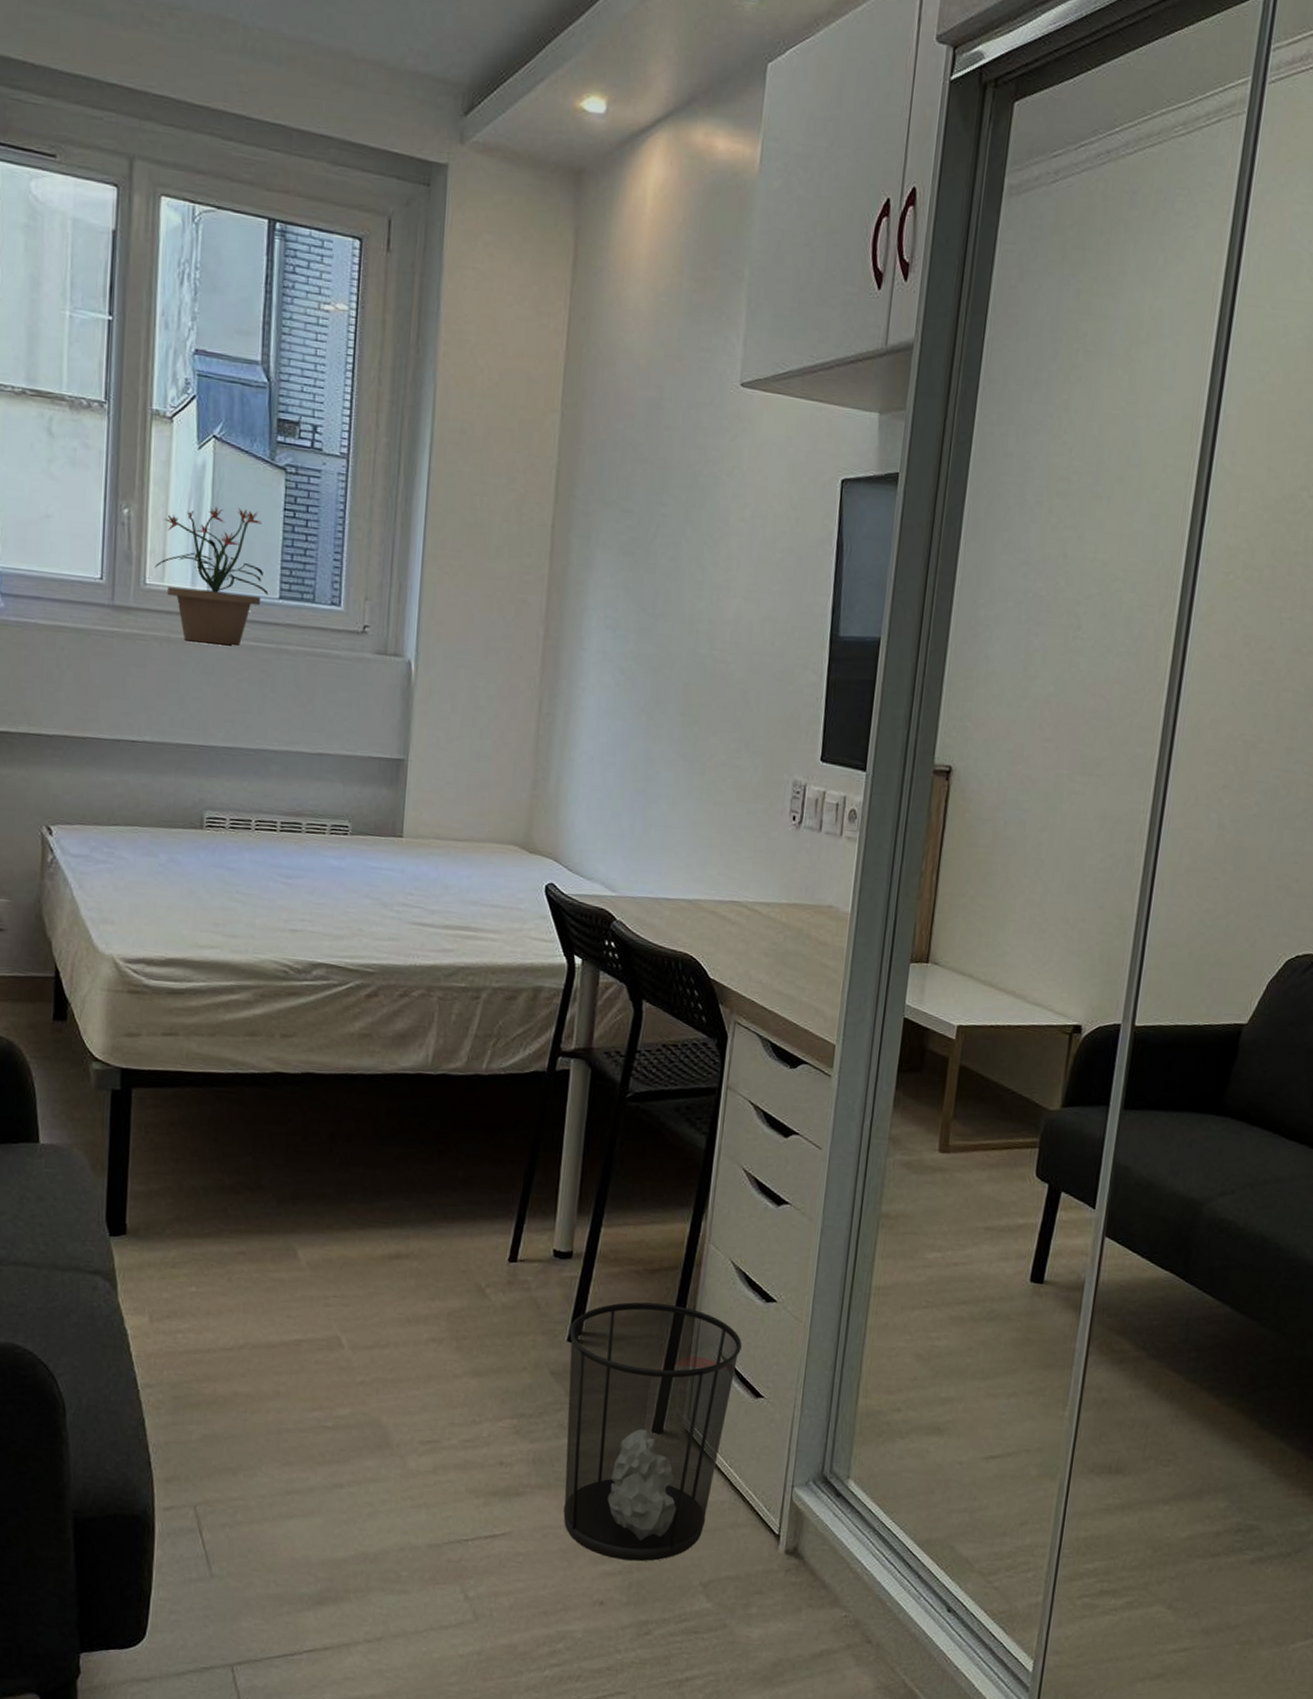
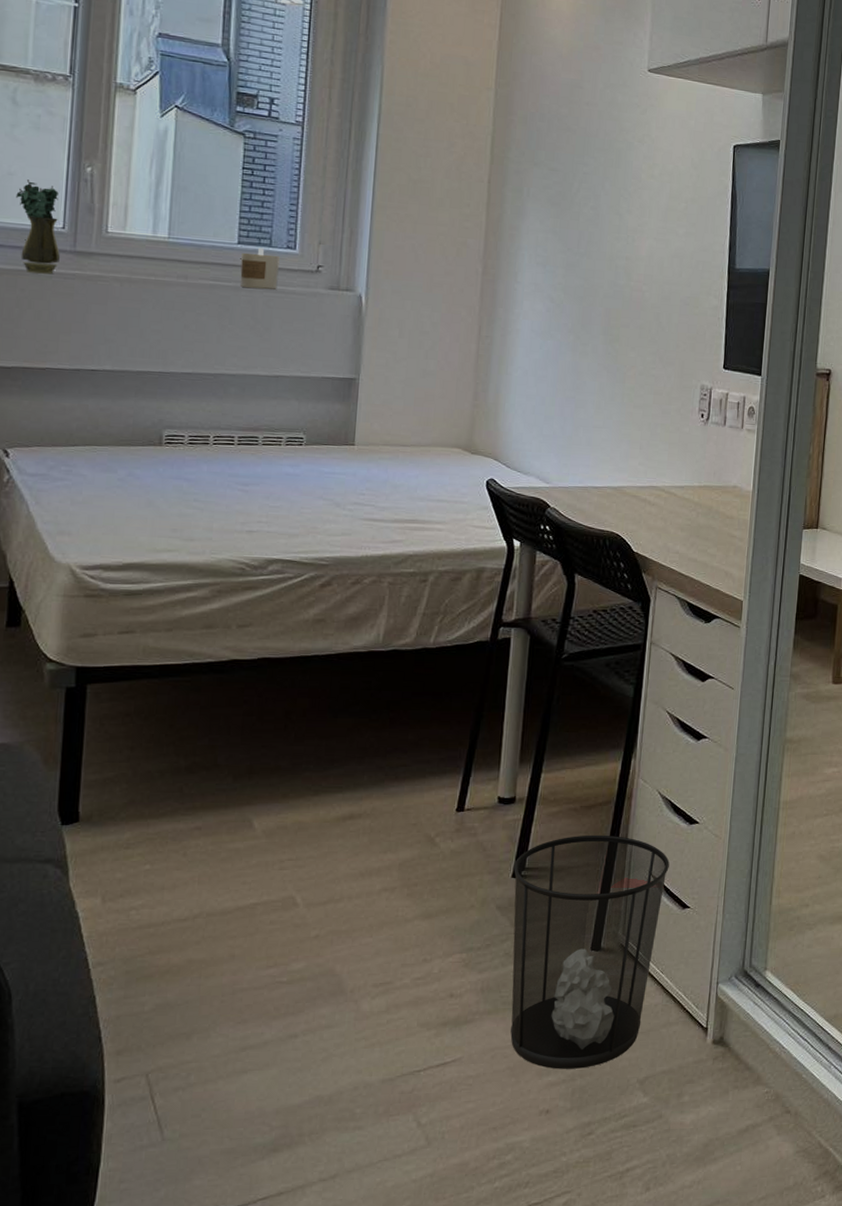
vase: none [54,523,98,632] -> present [16,179,60,275]
potted plant: present [154,506,269,647] -> none [117,165,228,285]
candle: none [281,603,323,654] -> present [240,247,280,290]

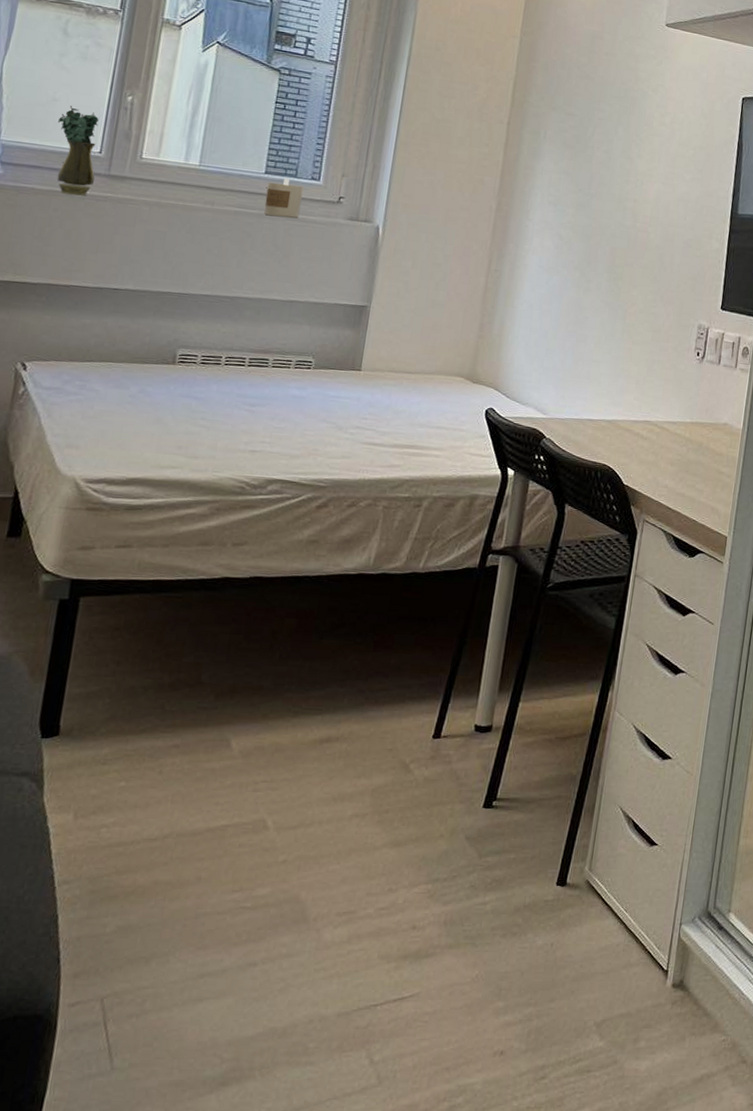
waste bin: present [510,834,670,1069] -> none [470,766,640,1009]

